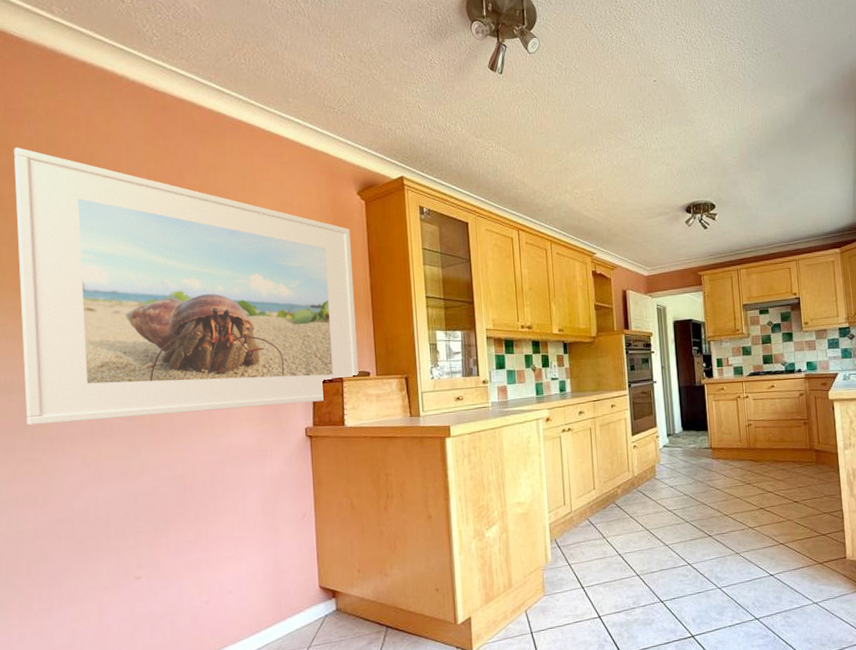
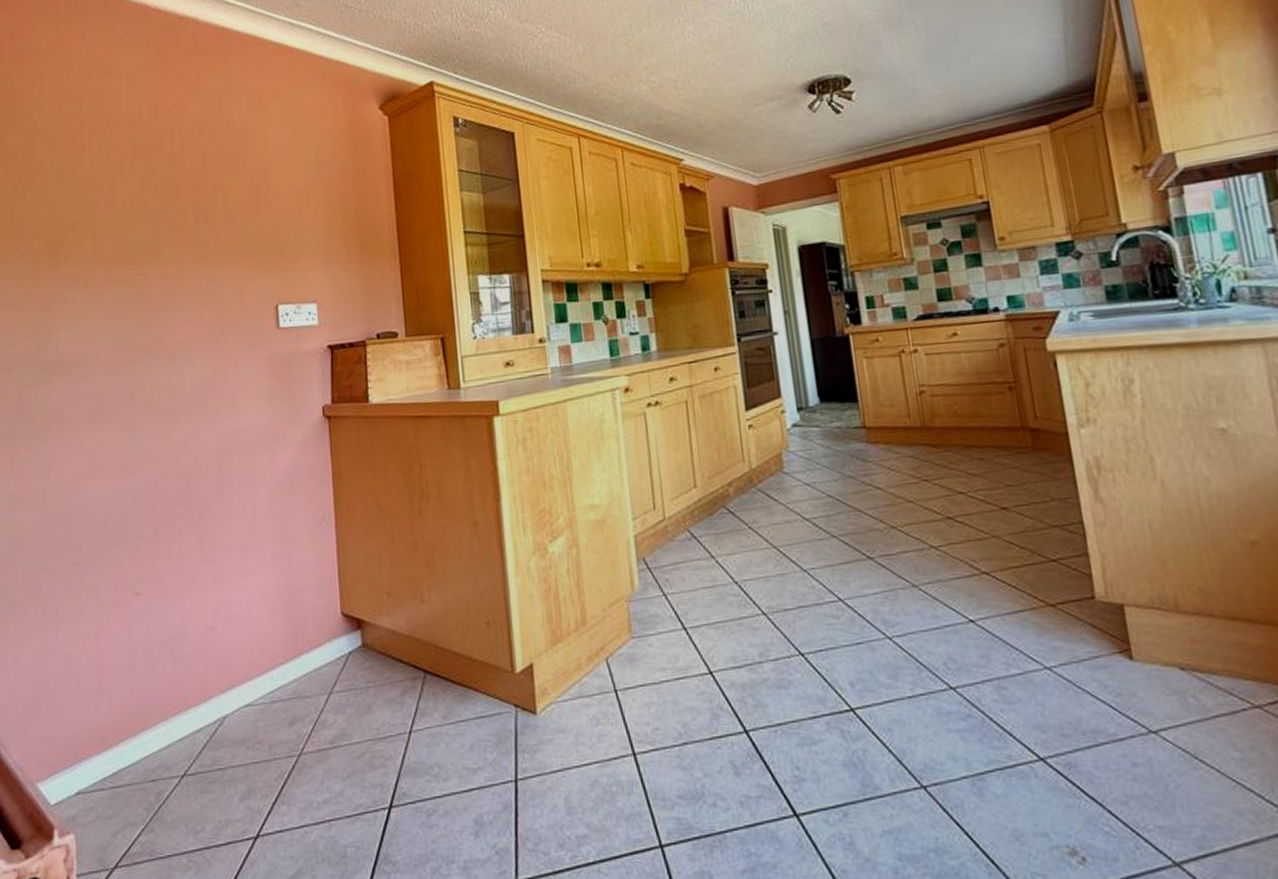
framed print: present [14,147,359,426] -> none [18,90,384,408]

